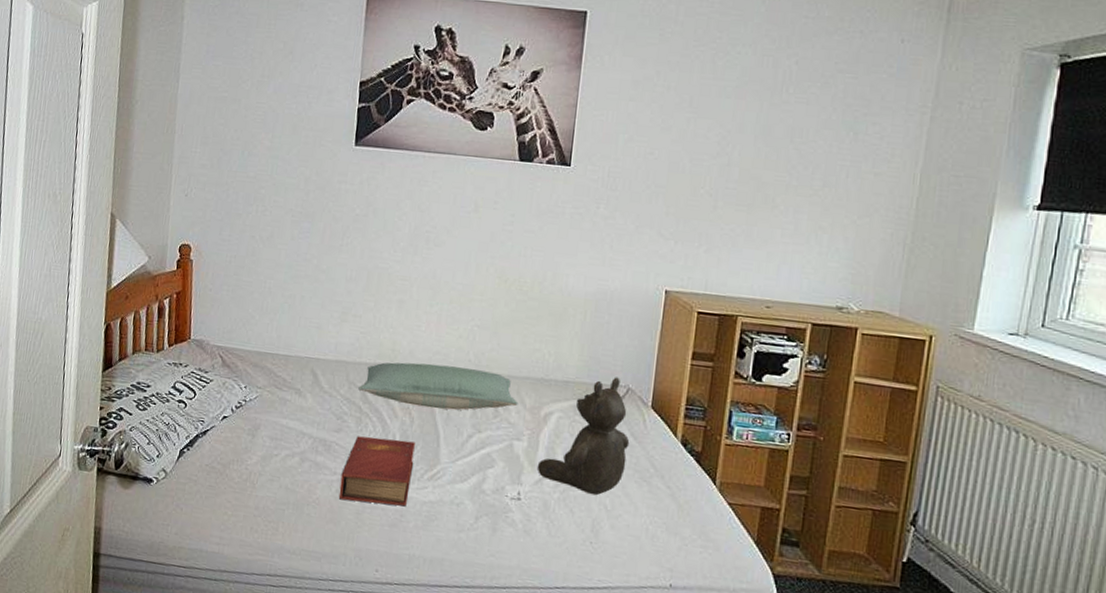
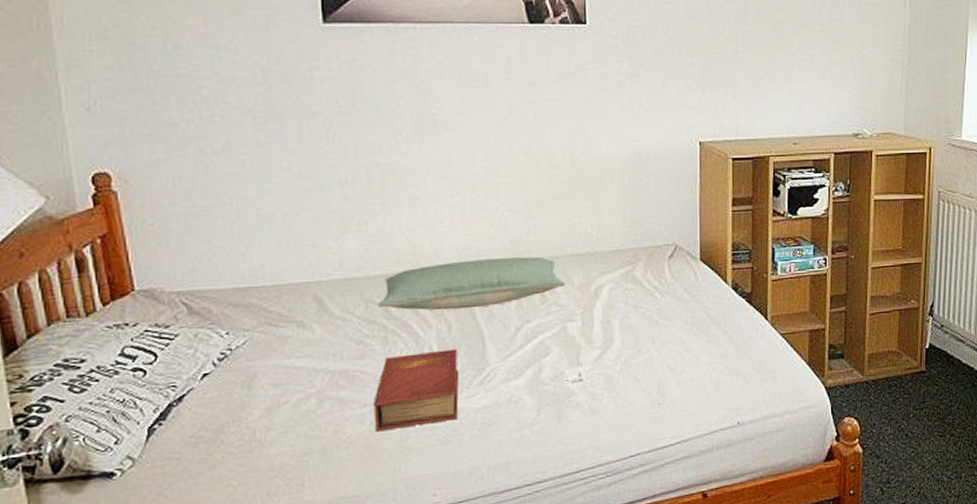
teddy bear: present [537,377,630,495] -> none [595,237,684,358]

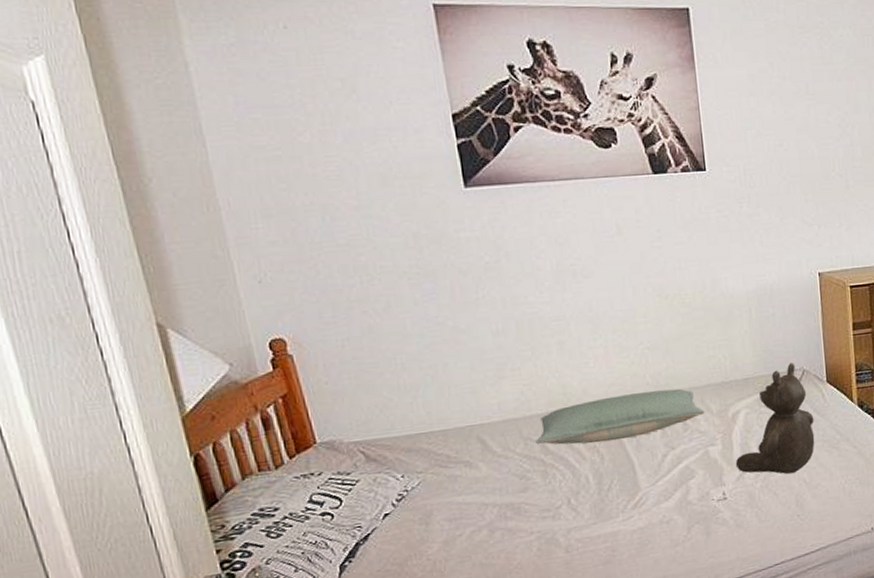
book: present [373,349,459,432] -> none [539,477,616,557]
teddy bear: none [595,237,684,358] -> present [735,362,815,474]

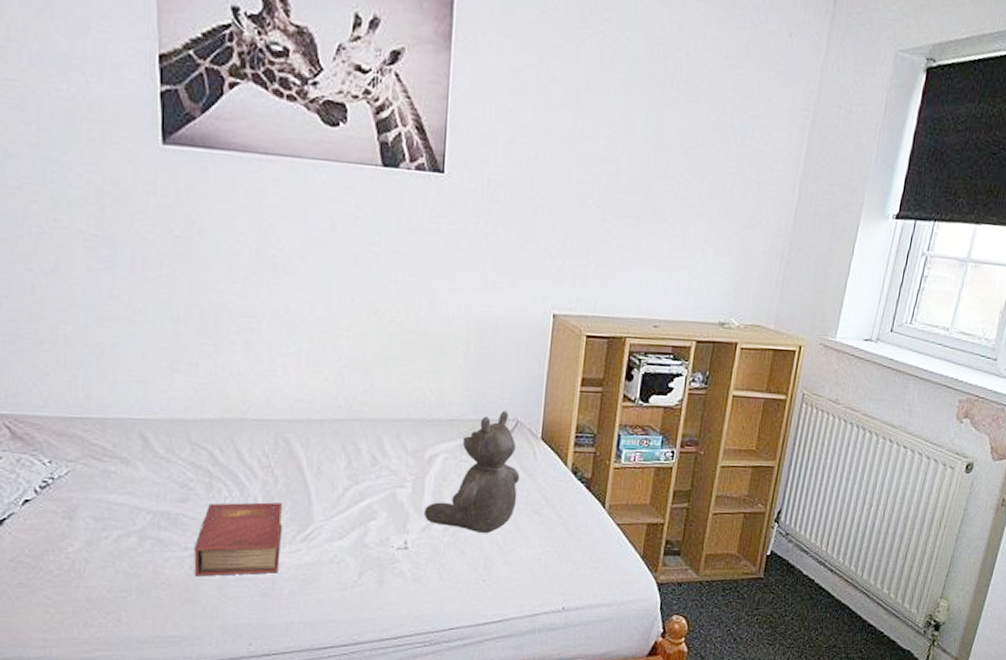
pillow: present [536,388,705,445] -> none [204,413,399,464]
book: none [539,477,616,557] -> present [194,502,283,577]

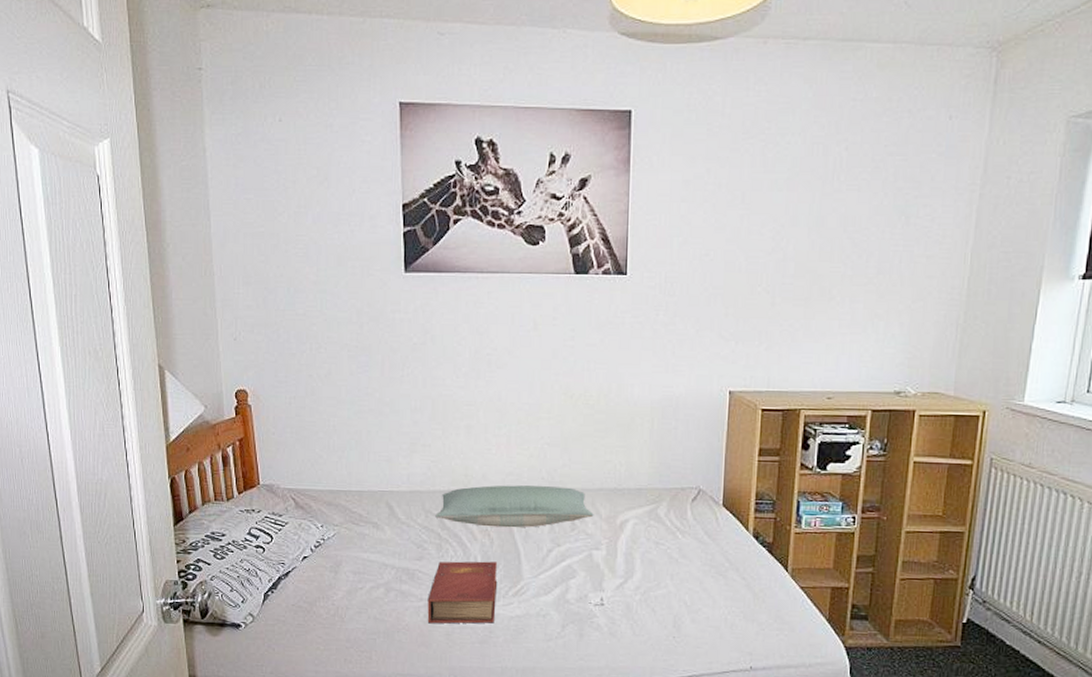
pillow: none [204,413,399,464] -> present [435,485,594,528]
teddy bear: present [423,410,520,534] -> none [617,480,704,594]

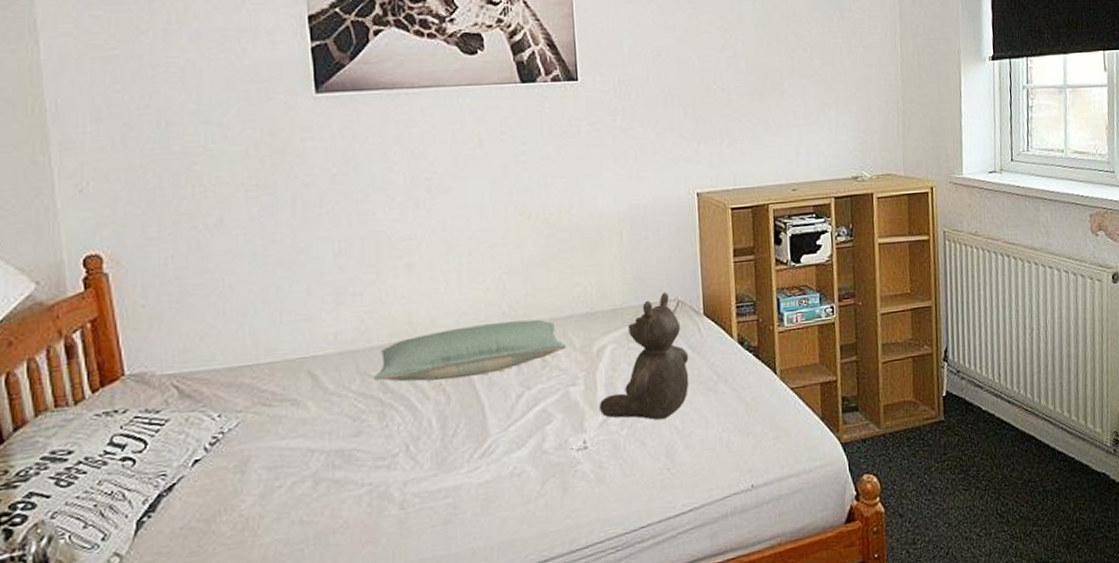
book: present [427,561,498,624] -> none [371,421,460,514]
teddy bear: none [617,480,704,594] -> present [599,292,689,420]

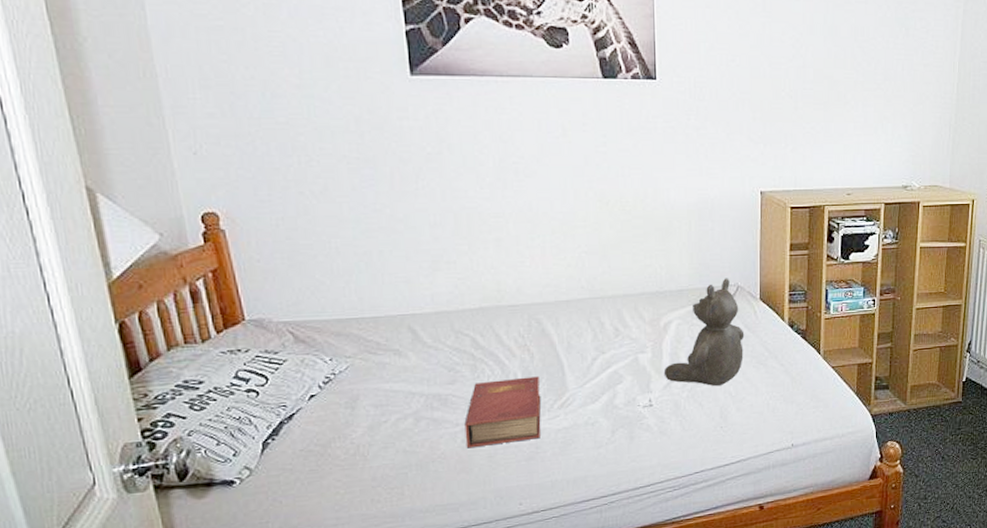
book: none [371,421,460,514] -> present [464,376,541,449]
pillow: present [374,319,567,382] -> none [467,294,637,342]

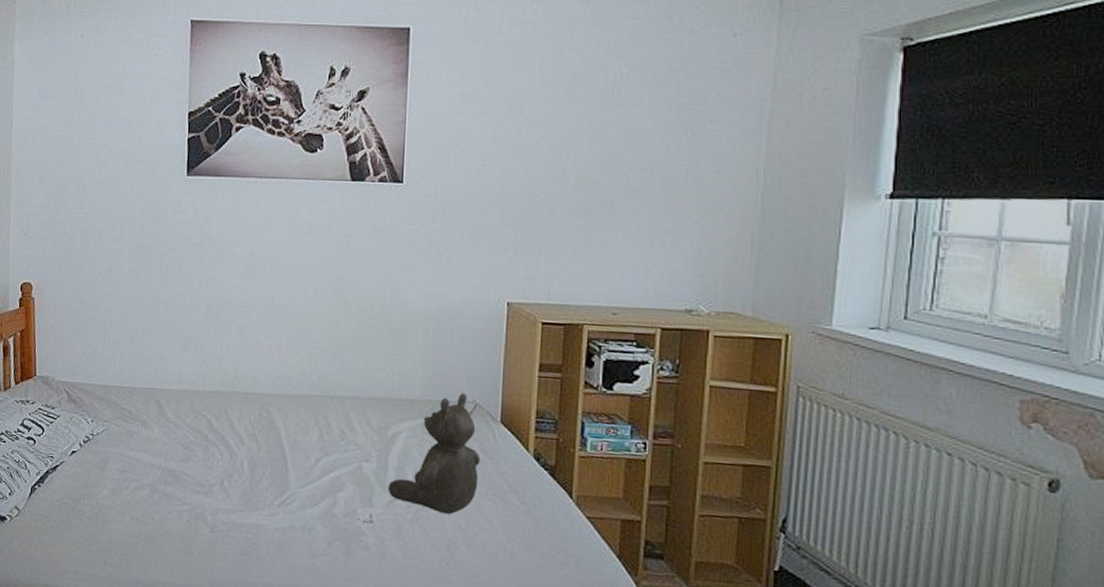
book: present [464,376,541,449] -> none [190,465,263,534]

